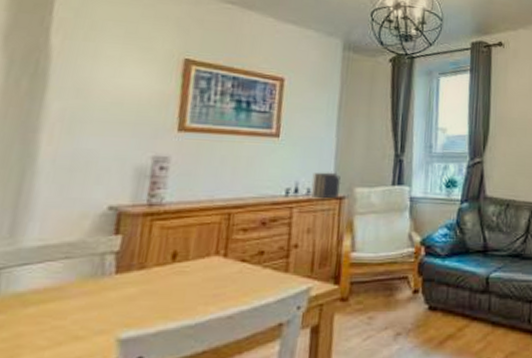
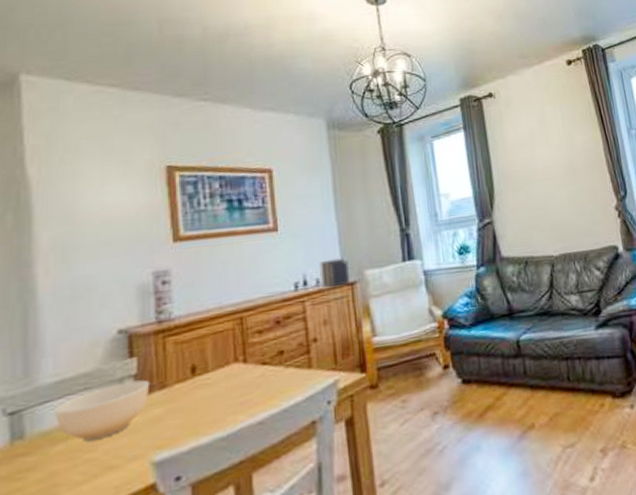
bowl: none [31,257,131,309] -> present [54,379,150,442]

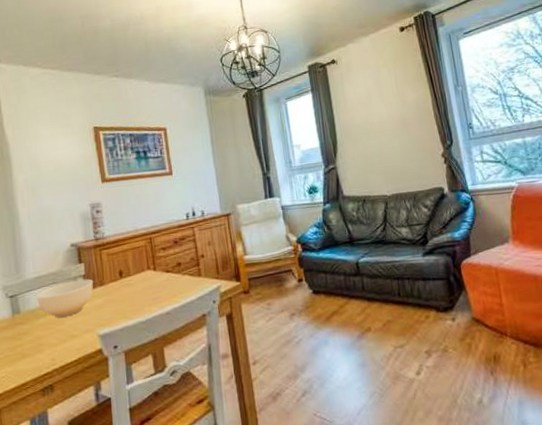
books: present [319,258,350,288] -> none [203,195,226,218]

